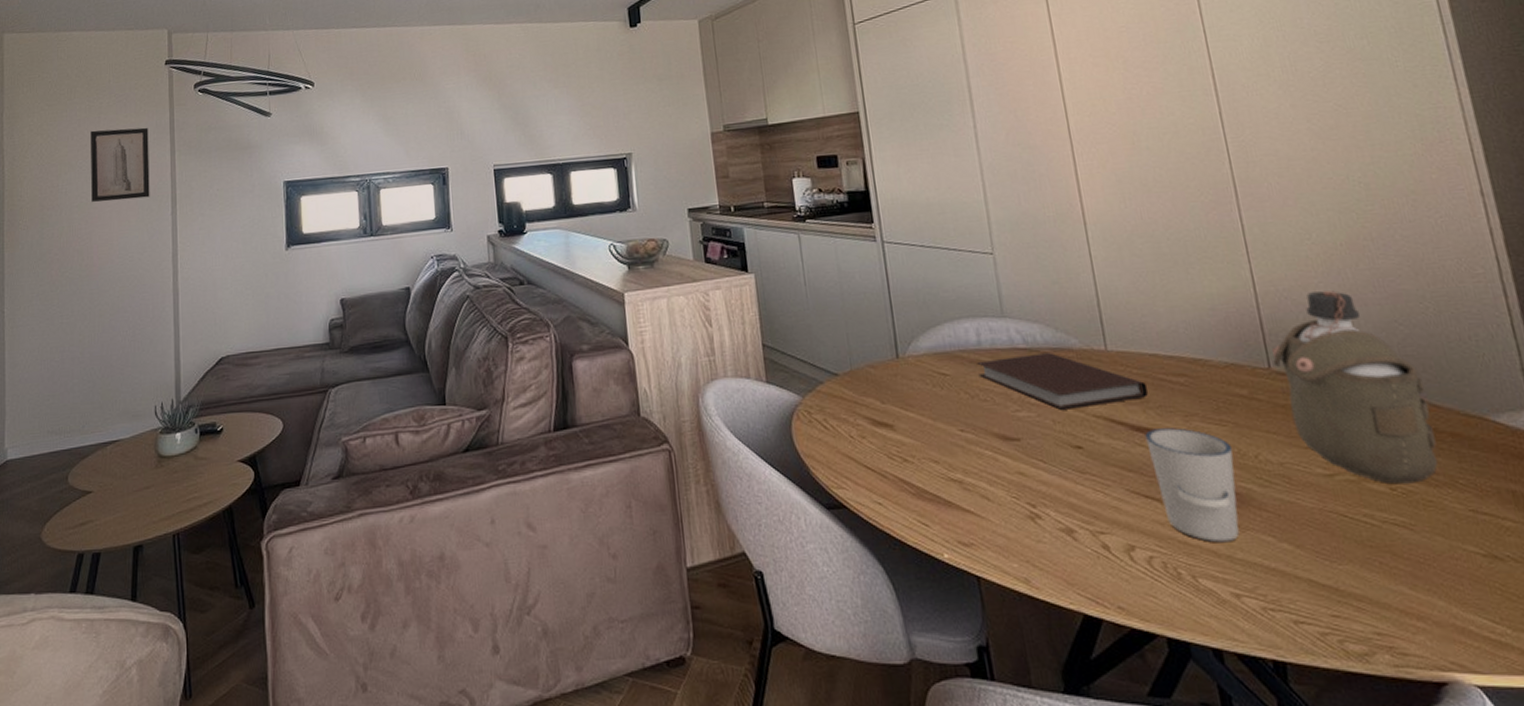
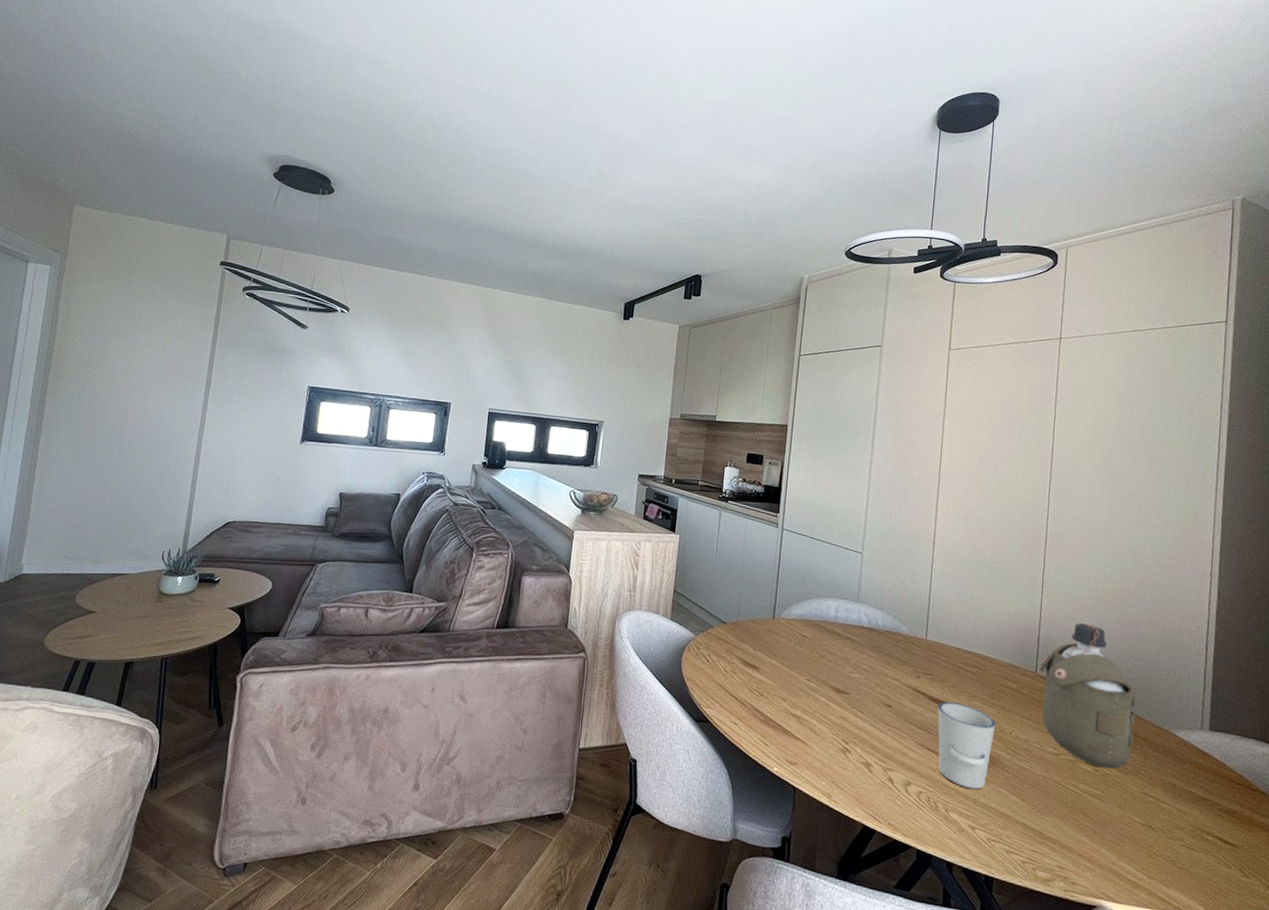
wall art: present [91,127,150,202] -> none [134,308,196,376]
notebook: present [977,353,1148,410] -> none [830,631,948,679]

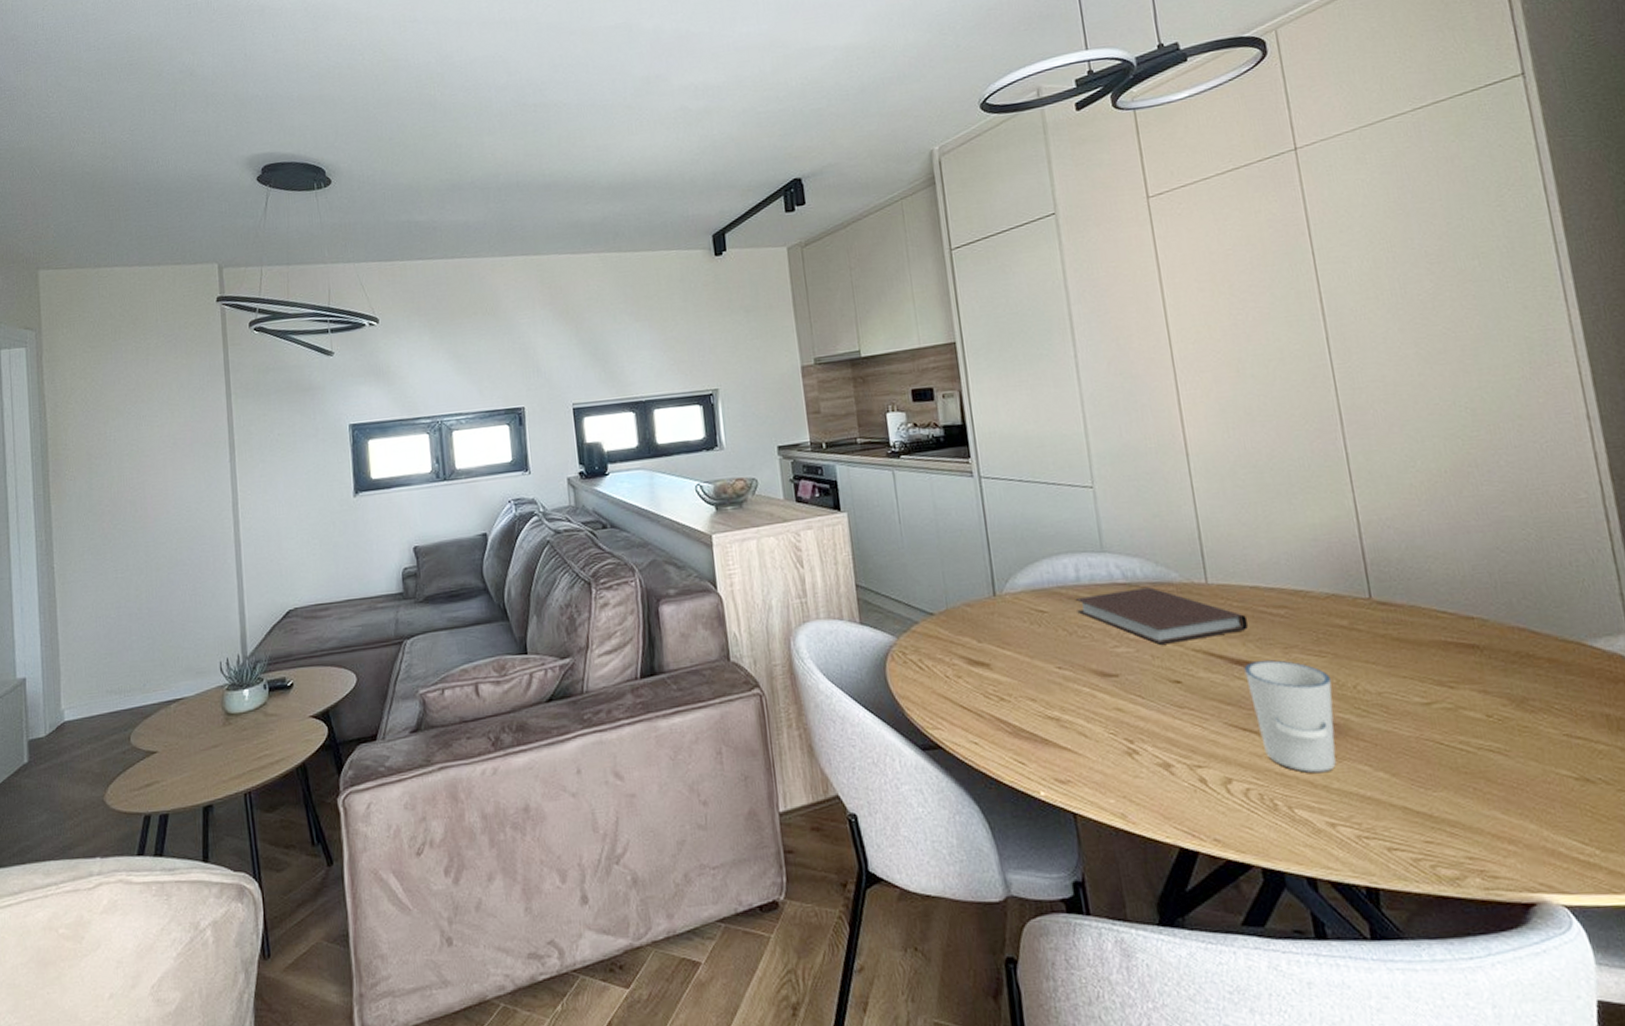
notebook: none [830,631,948,679] -> present [1075,587,1248,645]
water bottle: present [1040,623,1136,769] -> none [1373,518,1535,711]

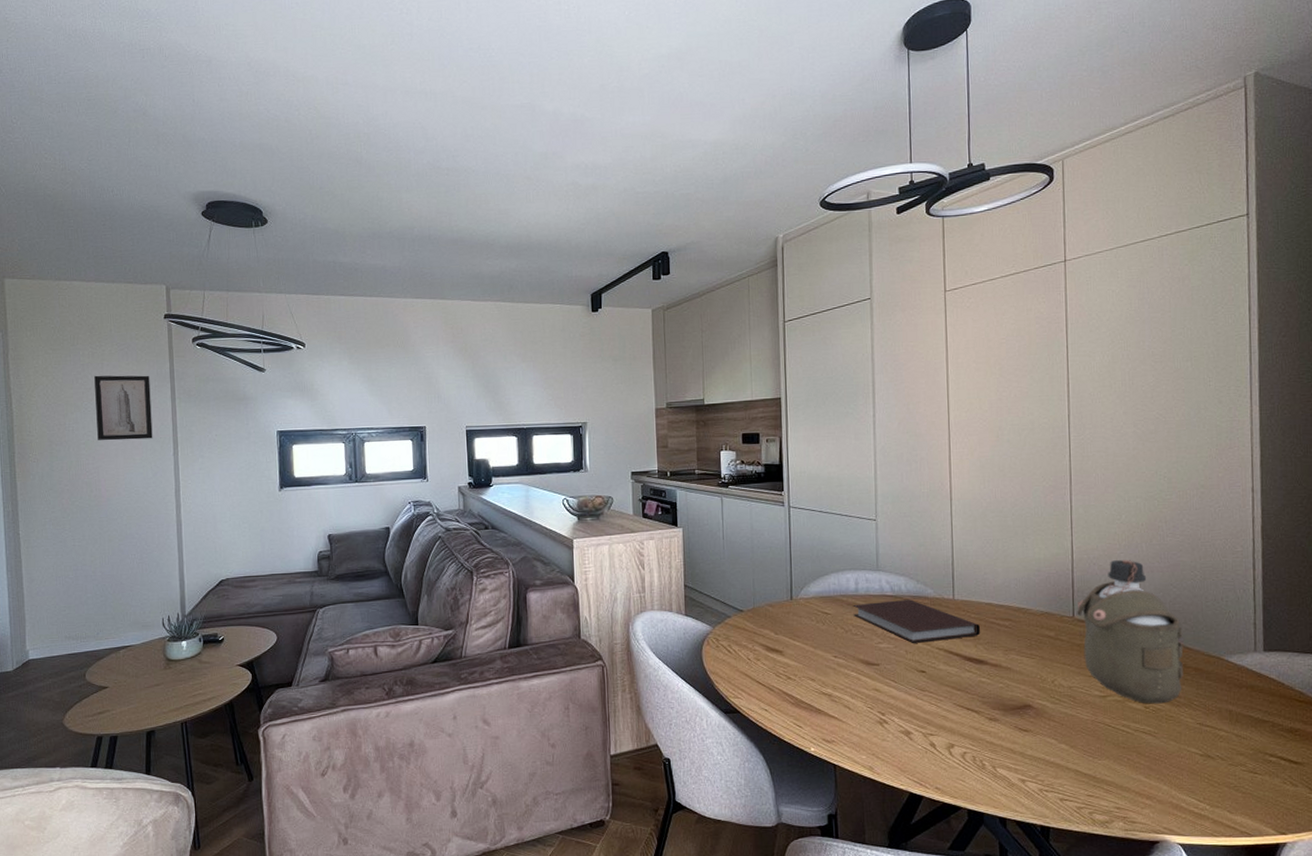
wall art: none [138,369,206,450] -> present [94,375,153,441]
cup: present [1244,660,1336,774] -> none [973,659,1037,743]
water bottle: none [1373,518,1535,711] -> present [1077,560,1184,704]

